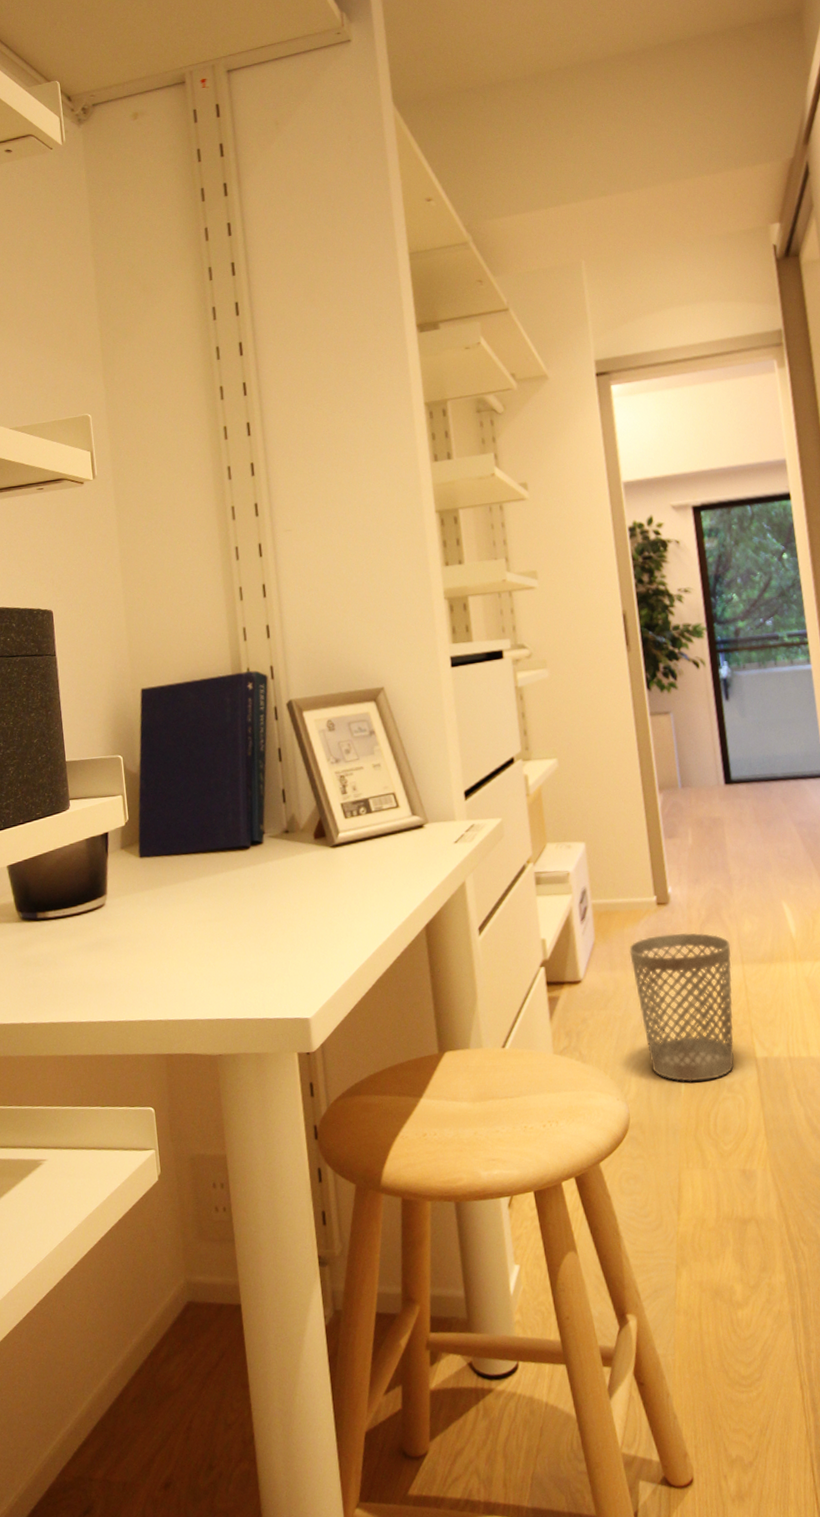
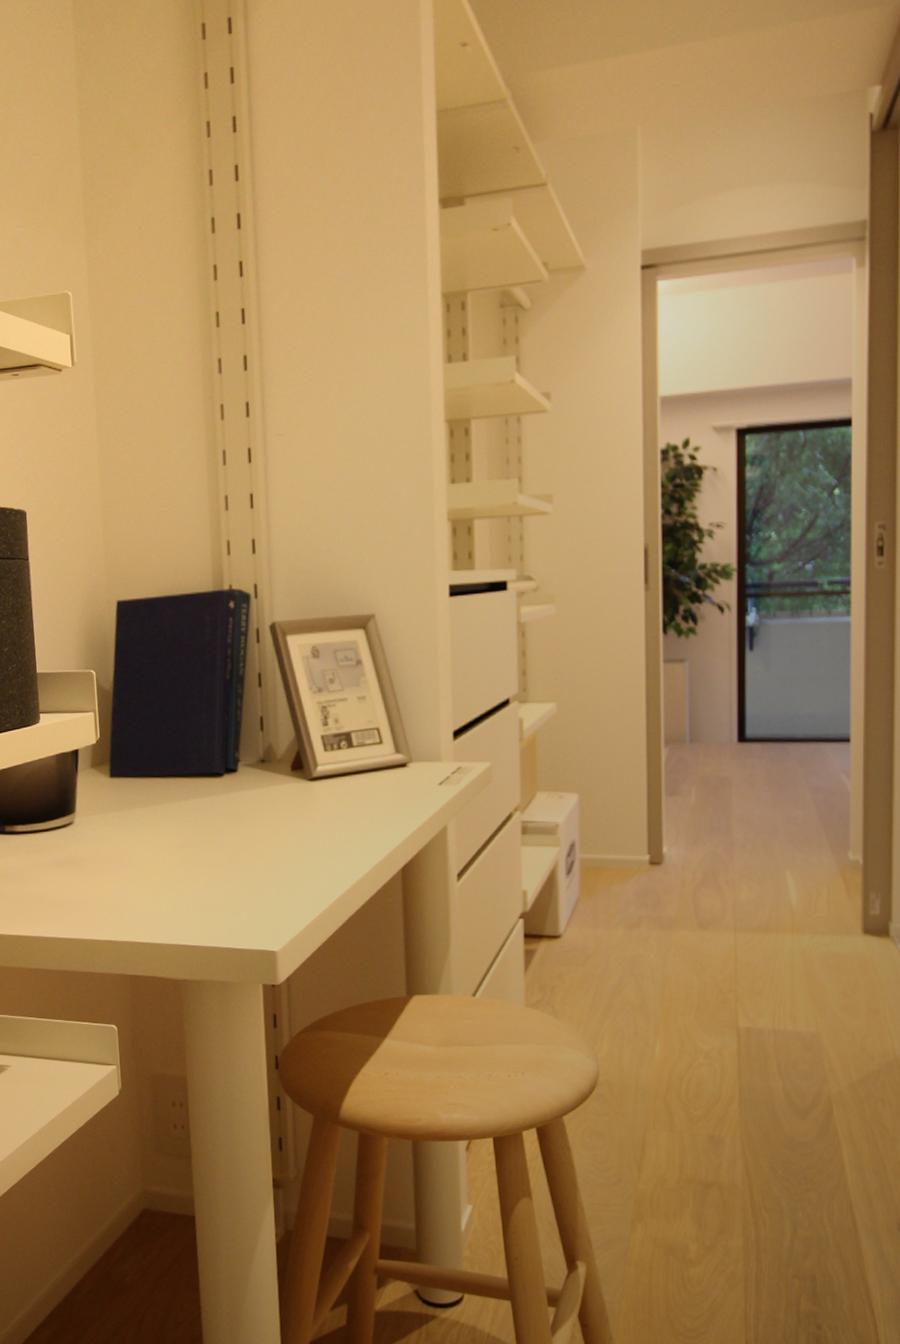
wastebasket: present [629,933,735,1082] -> none [615,895,724,1046]

